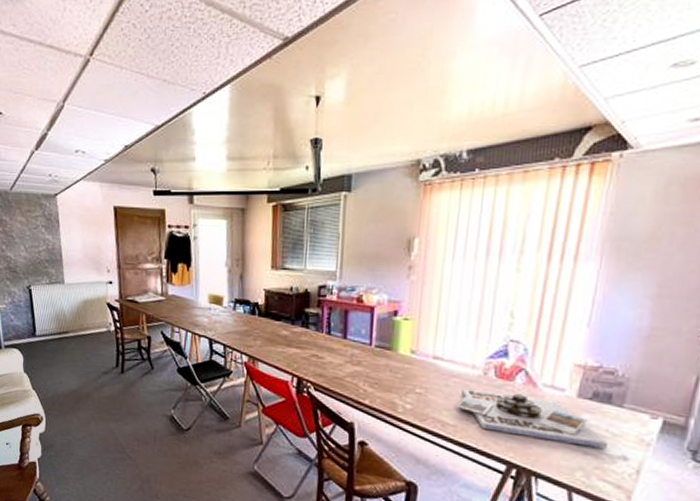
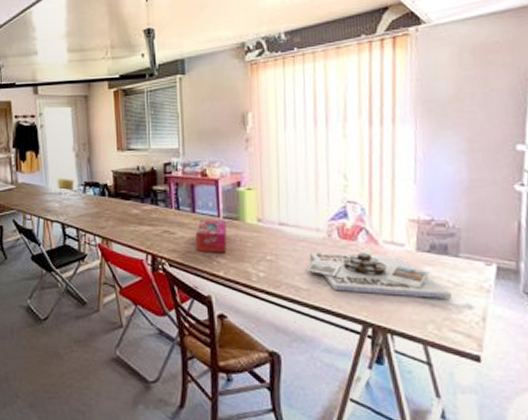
tissue box: none [343,346,378,382] -> present [195,219,227,253]

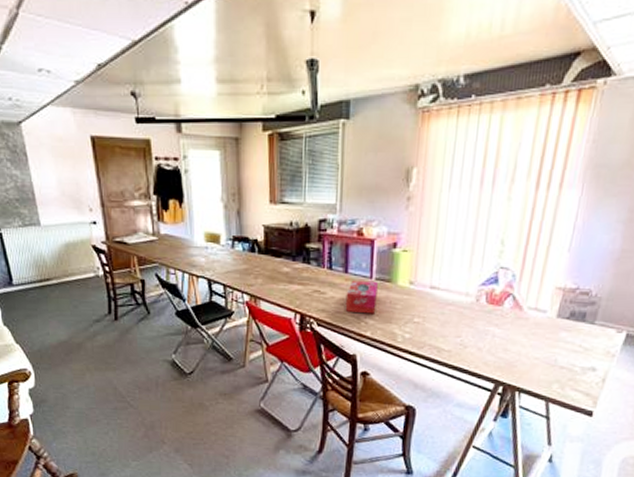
board game: present [306,252,453,299] -> none [450,316,581,362]

